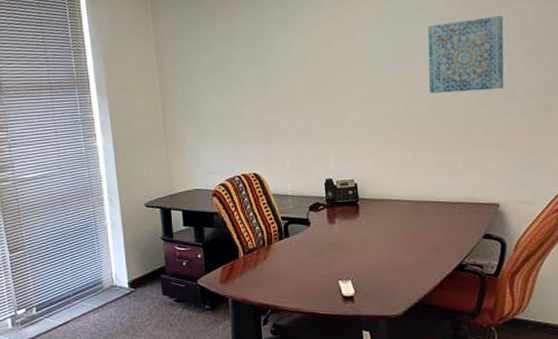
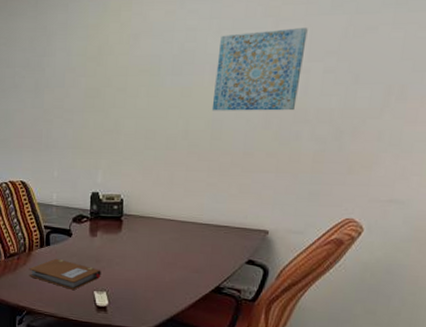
notebook: none [270,249,344,282] -> present [29,258,101,291]

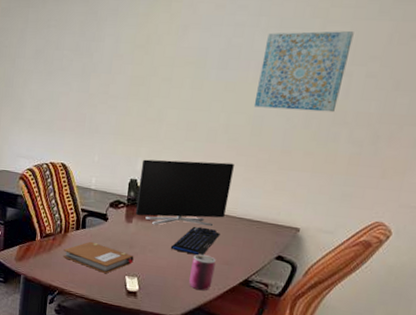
monitor: none [99,169,196,237] -> present [135,159,234,227]
keyboard: none [137,236,188,265] -> present [170,226,220,256]
can: none [158,264,185,301] -> present [188,254,216,291]

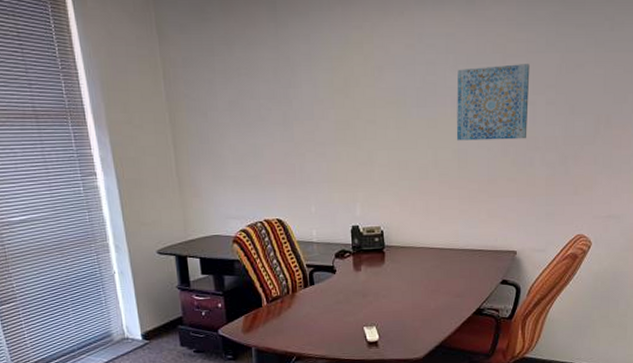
notebook: present [63,241,134,274] -> none [294,297,369,329]
monitor: present [135,159,234,227] -> none [360,197,449,270]
keyboard: present [170,226,220,256] -> none [403,264,447,293]
can: present [188,254,216,291] -> none [425,291,448,328]

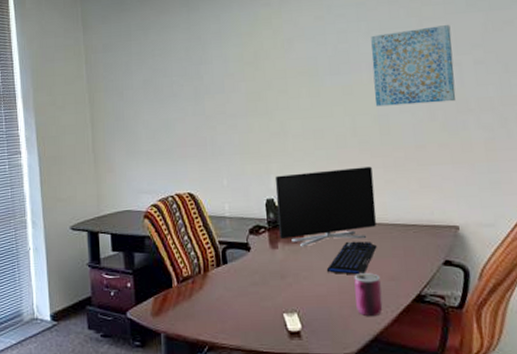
monitor: none [360,197,449,270] -> present [275,166,377,247]
keyboard: none [403,264,447,293] -> present [326,241,377,275]
can: none [425,291,448,328] -> present [354,273,383,317]

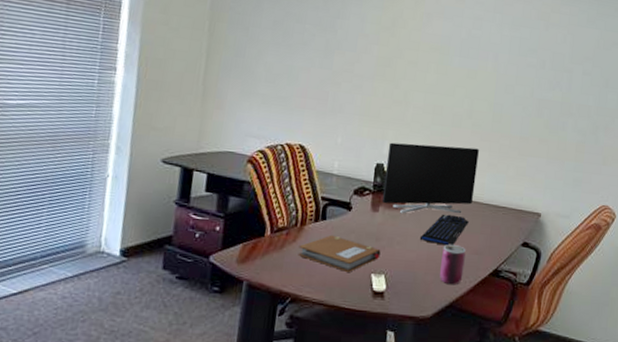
notebook: none [206,278,289,315] -> present [298,235,381,273]
wall art: present [371,25,456,107] -> none [493,28,571,104]

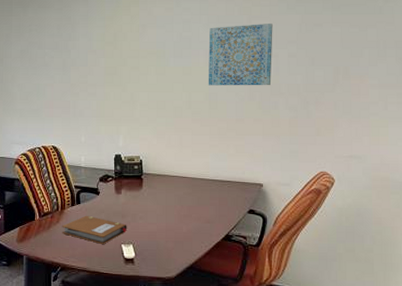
monitor: present [382,142,479,214] -> none [123,133,201,194]
keyboard: present [419,214,469,246] -> none [158,191,199,218]
can: present [439,244,466,285] -> none [178,217,199,250]
wall art: none [493,28,571,104] -> present [208,24,273,86]

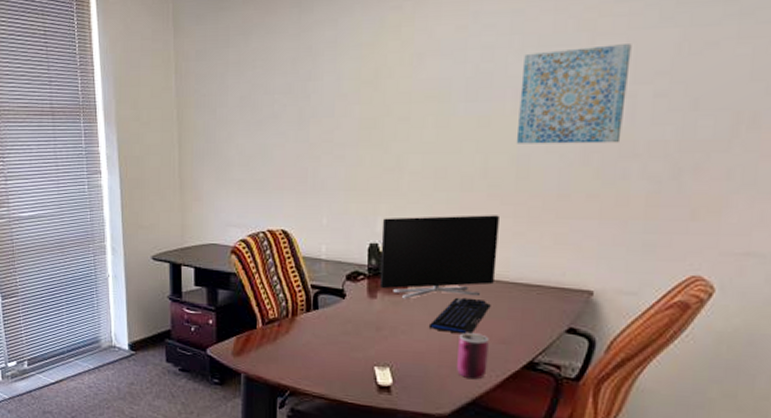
notebook: present [62,215,127,245] -> none [292,325,383,366]
monitor: none [123,133,201,194] -> present [379,215,499,299]
keyboard: none [158,191,199,218] -> present [428,297,491,335]
can: none [178,217,199,250] -> present [456,333,489,380]

